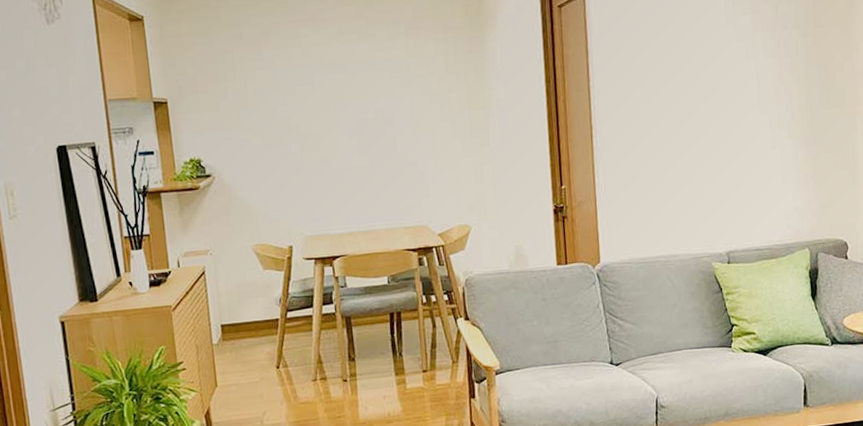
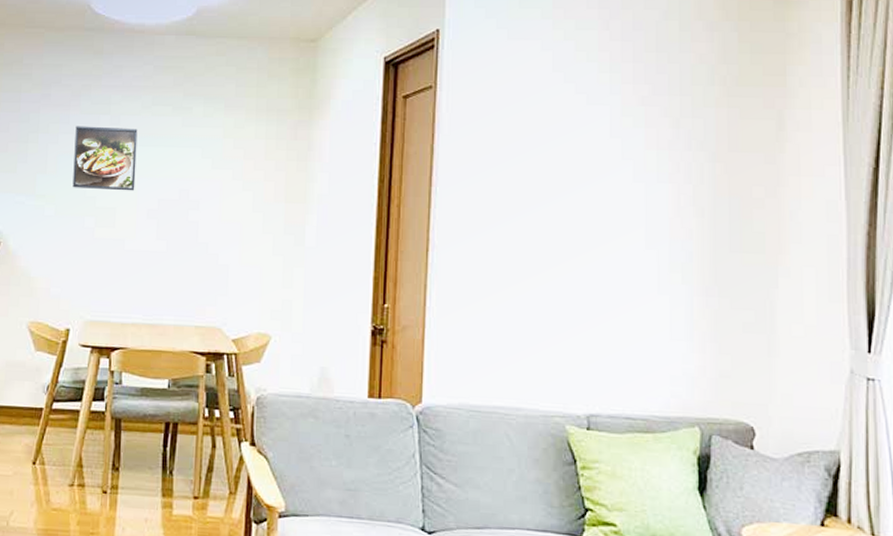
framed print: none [270,58,334,119] -> present [72,126,138,191]

